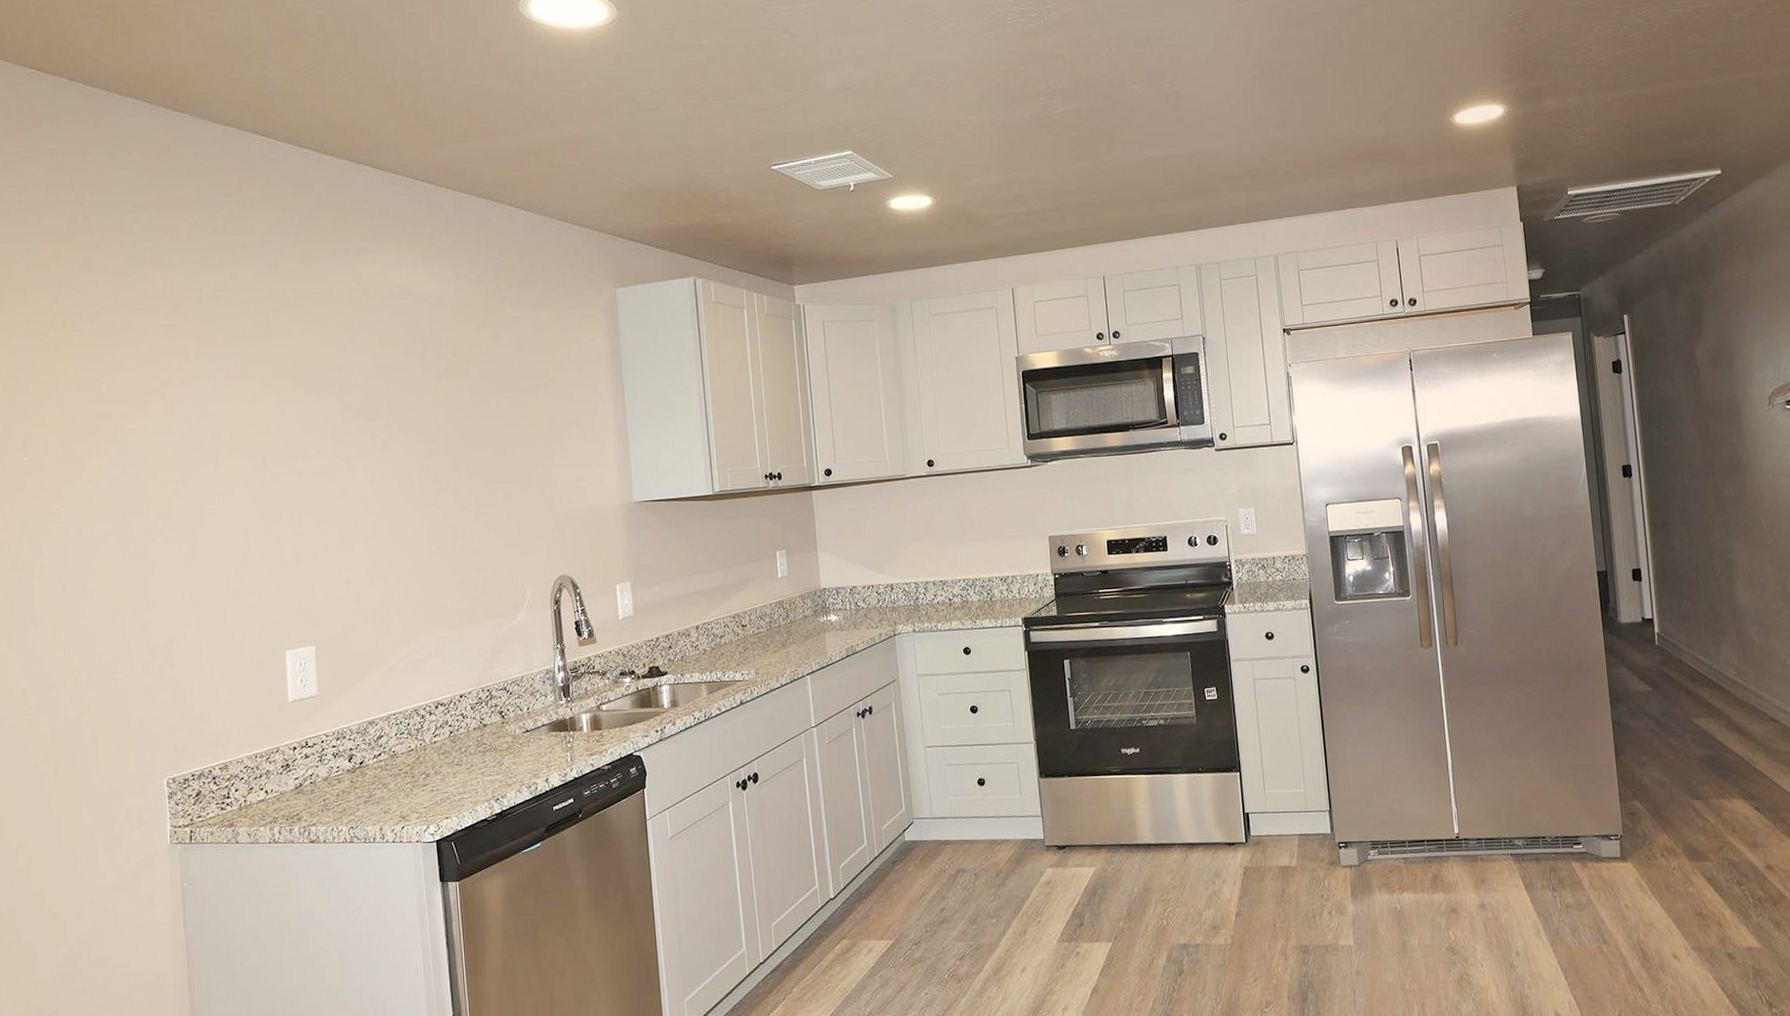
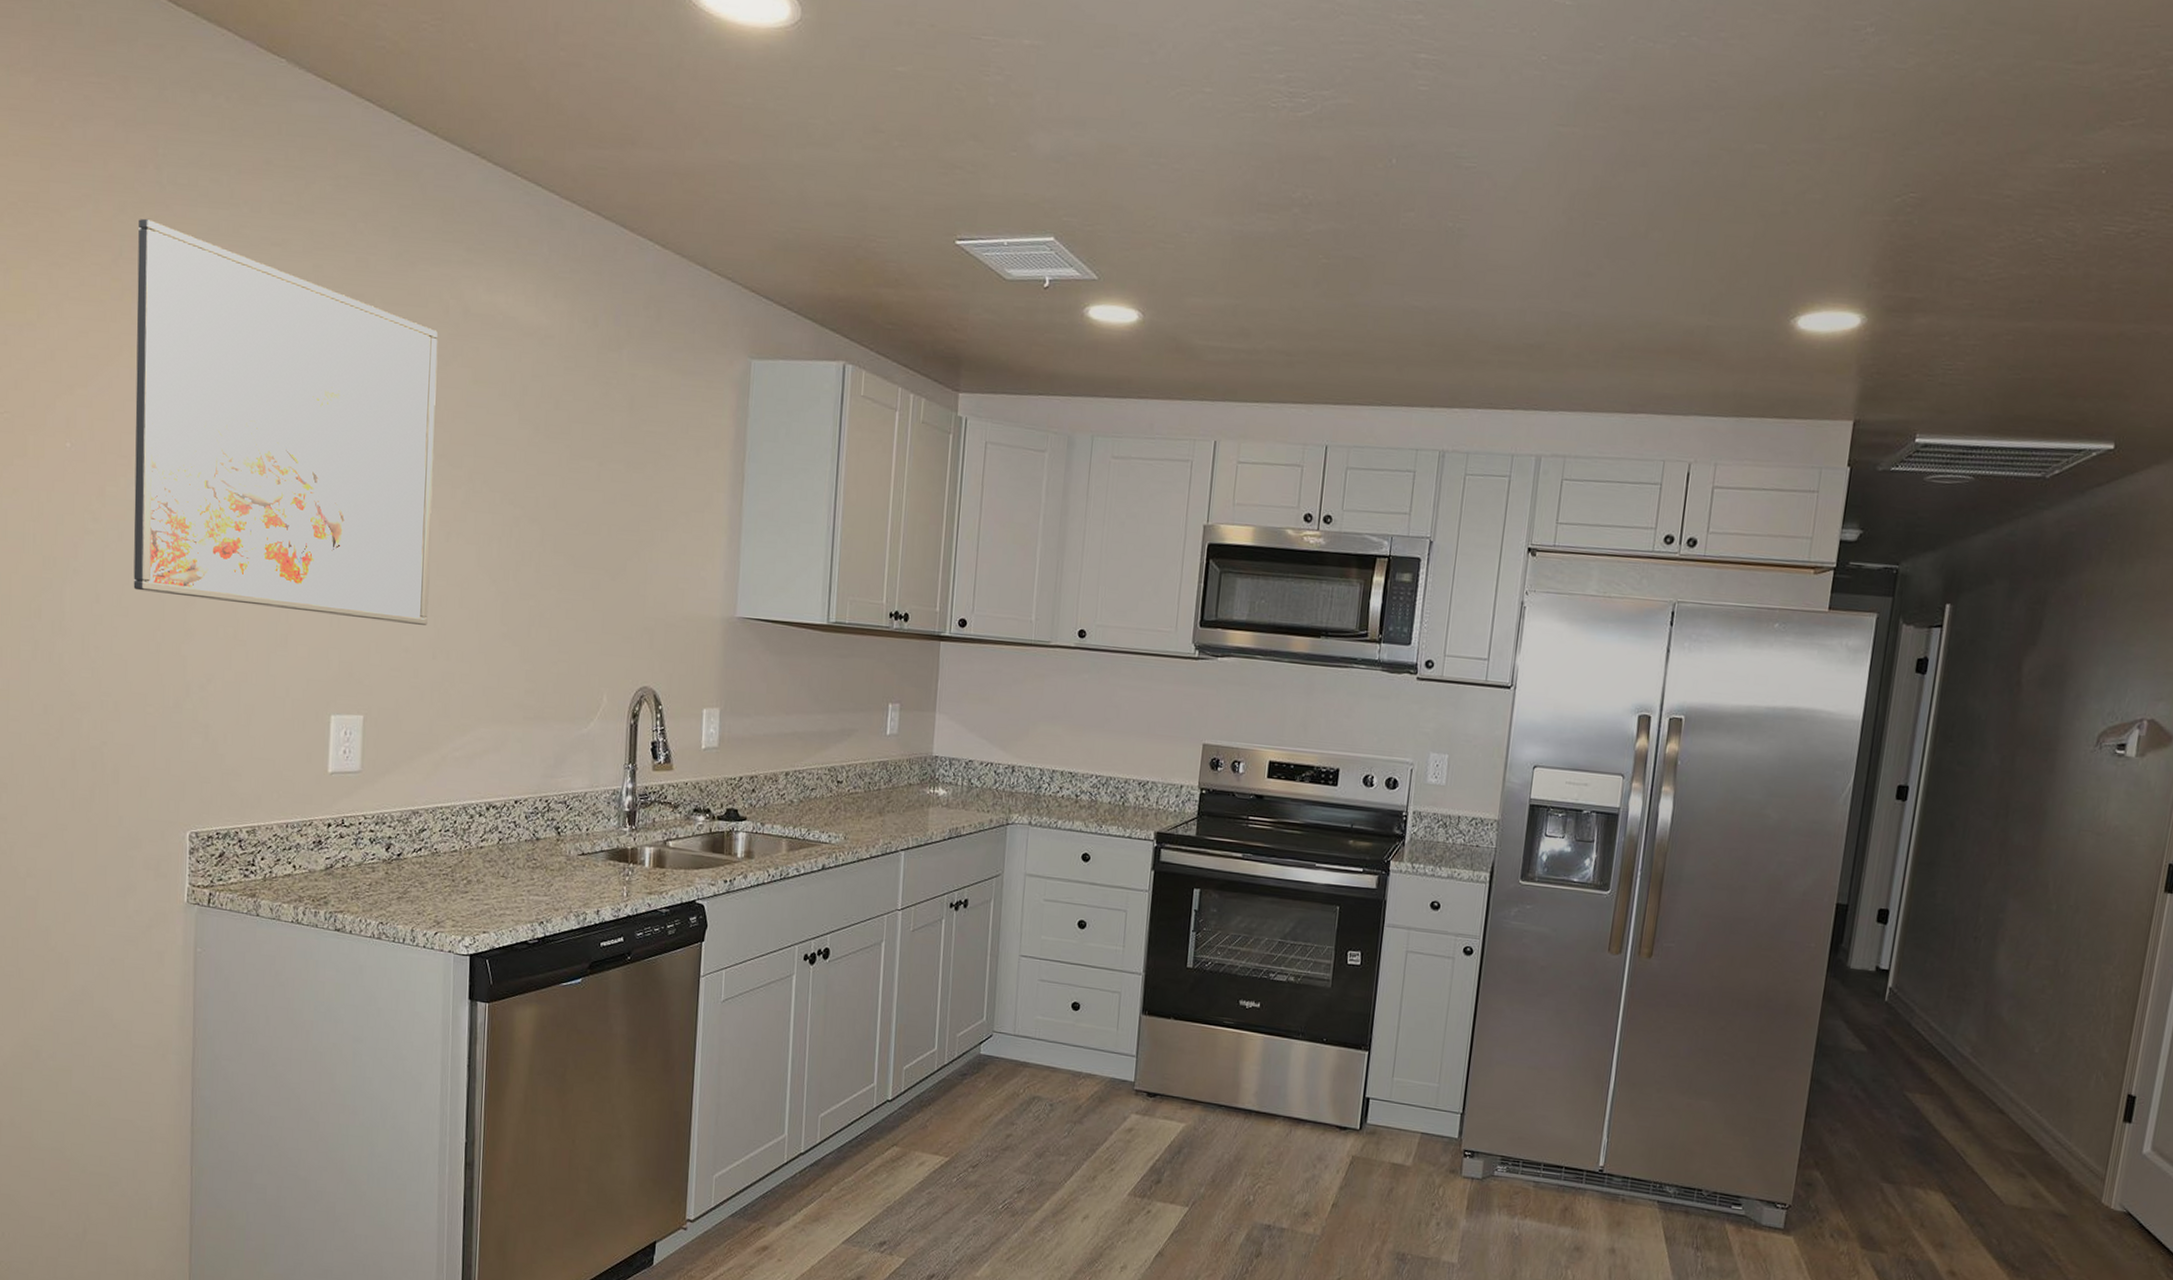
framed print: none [73,260,364,574] -> present [133,218,438,625]

